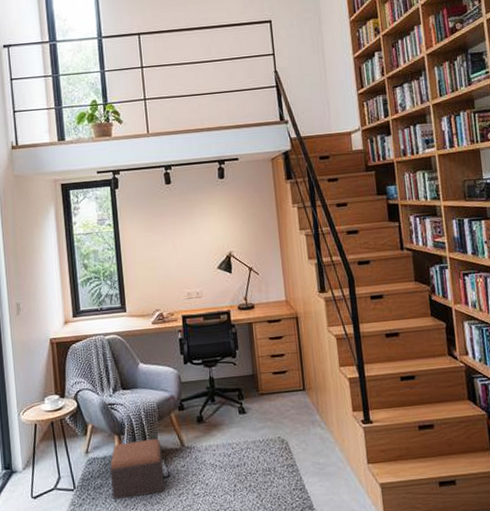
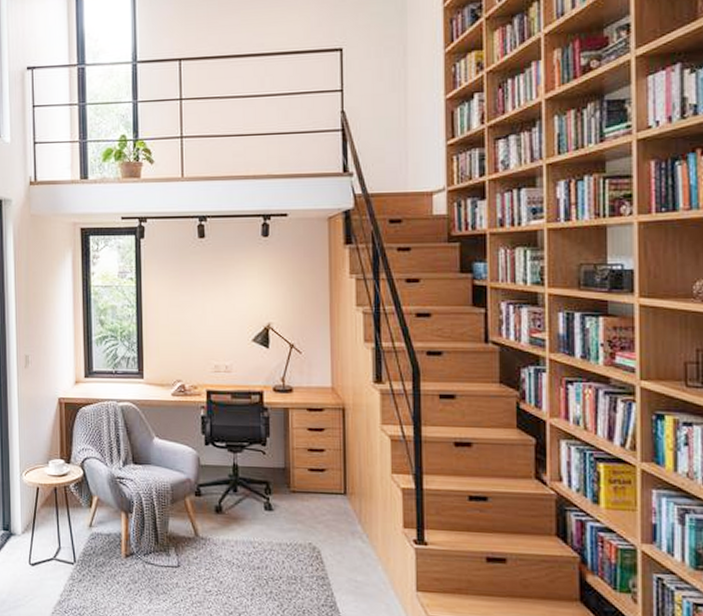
footstool: present [110,438,164,499] -> none [115,522,174,583]

